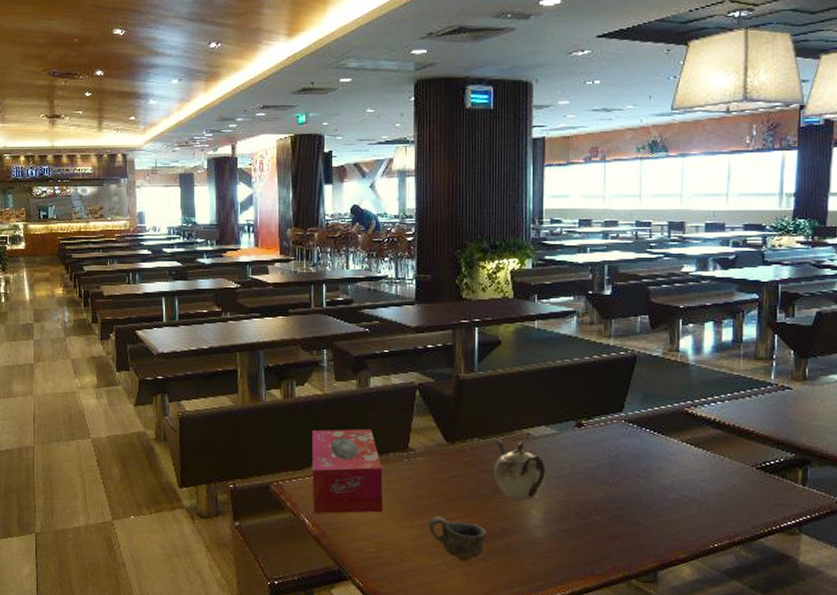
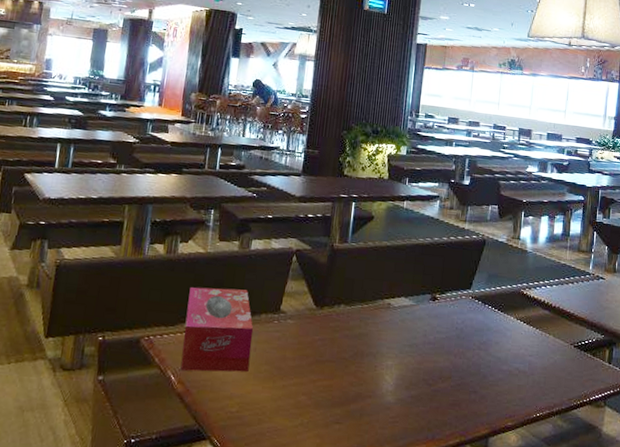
cup: present [428,516,486,561] -> none [290,378,343,424]
teapot: present [494,439,548,501] -> none [355,307,403,367]

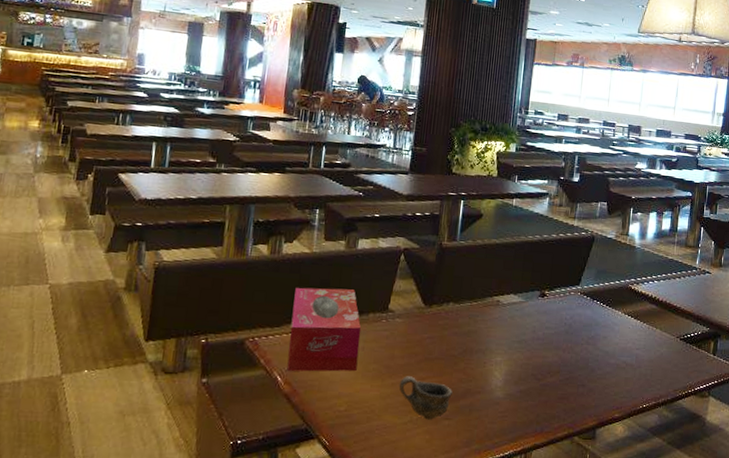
cup: none [290,378,343,424] -> present [399,376,453,420]

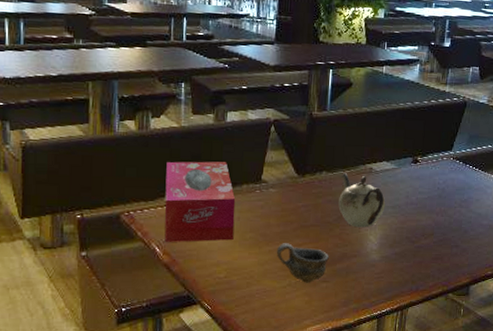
teapot: none [464,305,512,363] -> present [338,173,386,228]

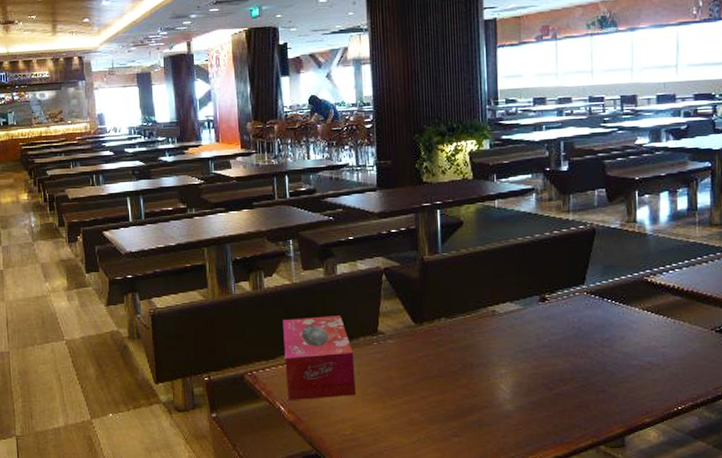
cup: present [276,243,329,283] -> none [401,396,458,438]
teapot: present [338,173,386,228] -> none [461,318,515,376]

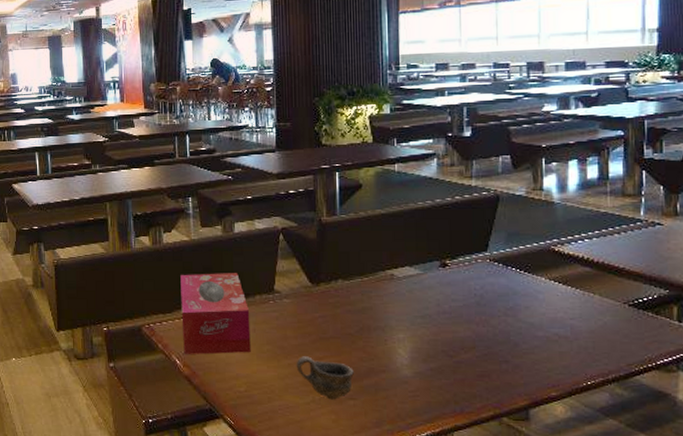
cup: none [401,396,458,438] -> present [296,356,354,400]

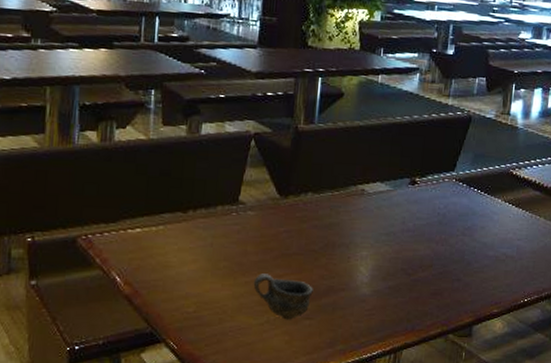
tissue box: present [180,273,251,354] -> none [126,178,209,271]

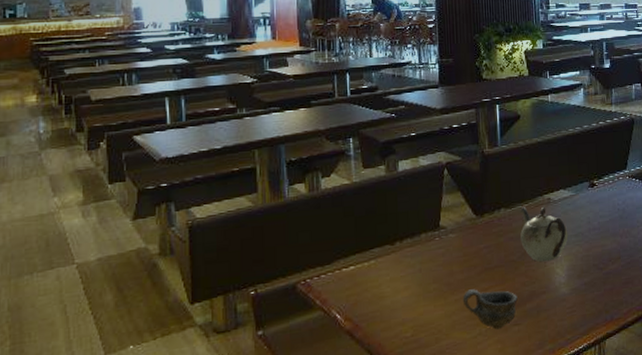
teapot: none [325,194,379,258] -> present [519,207,568,262]

